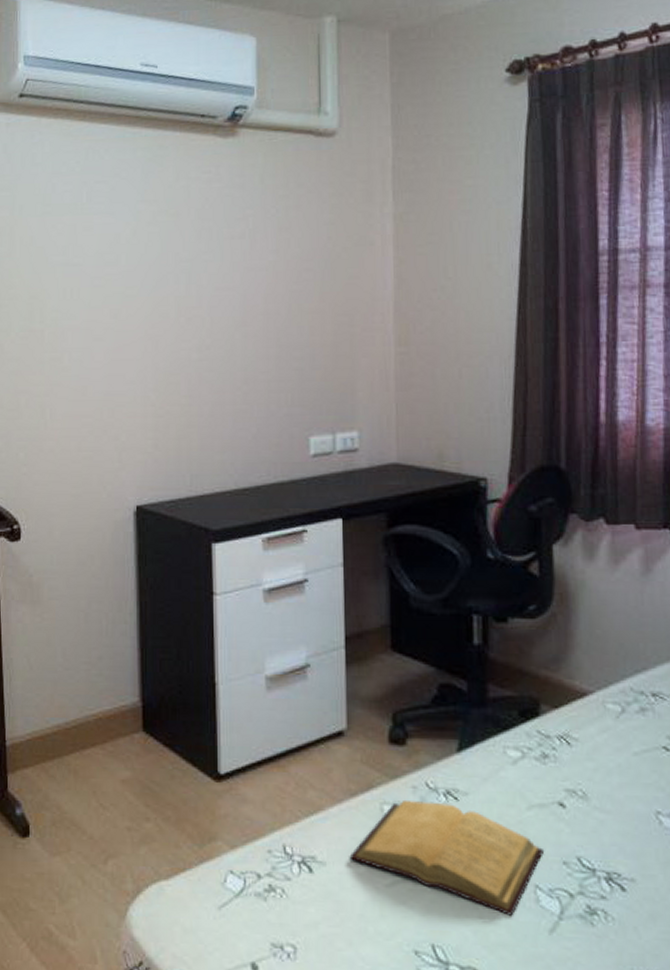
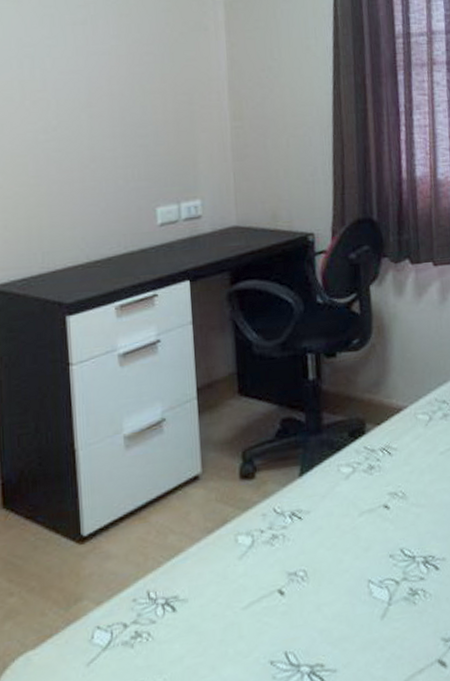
book: present [349,801,544,916] -> none [209,524,374,612]

